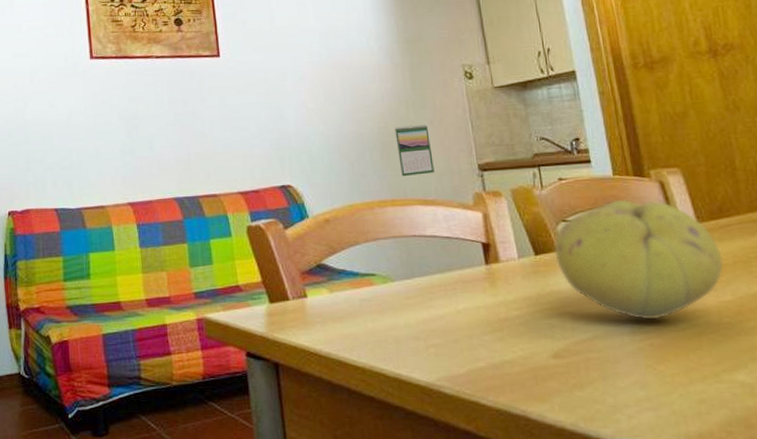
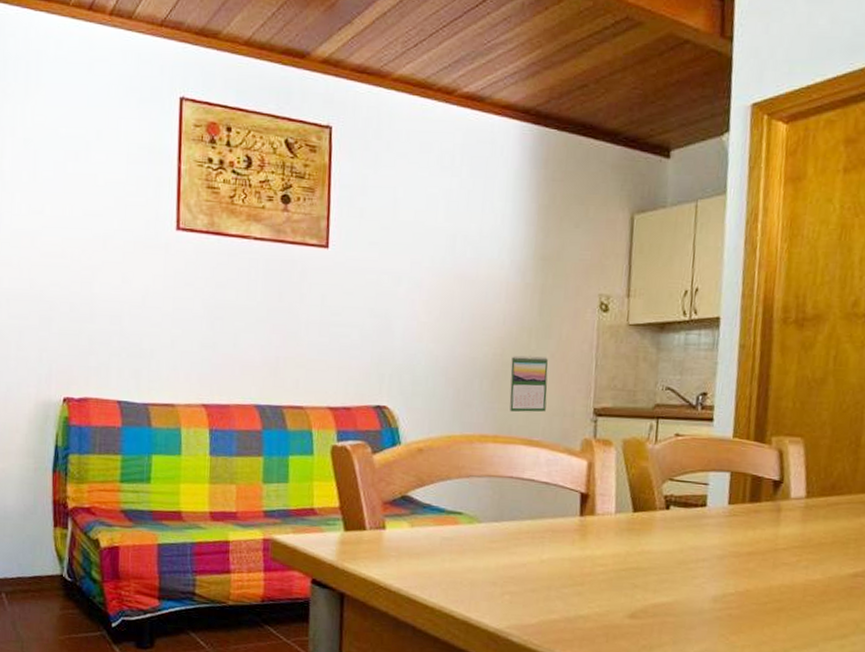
fruit: present [554,199,724,320] -> none [653,463,823,591]

